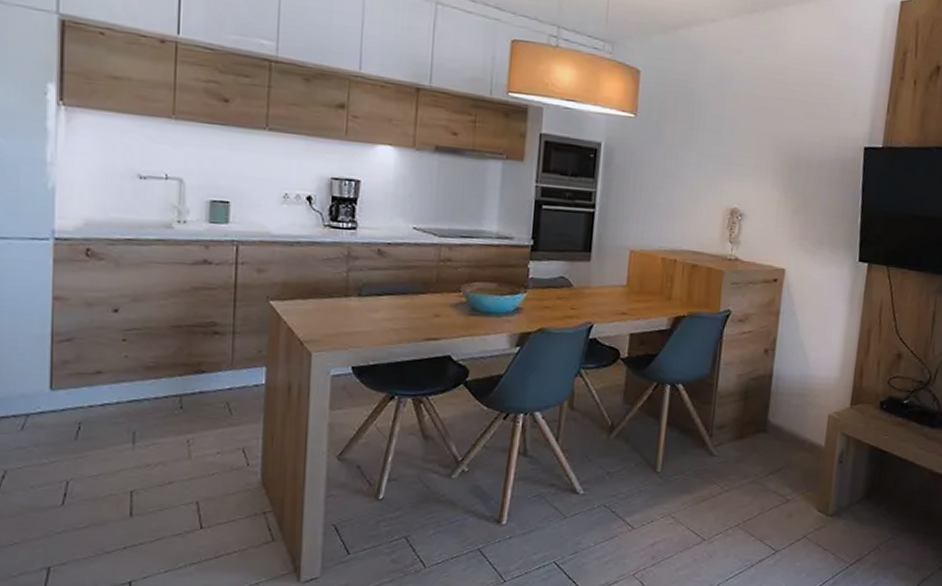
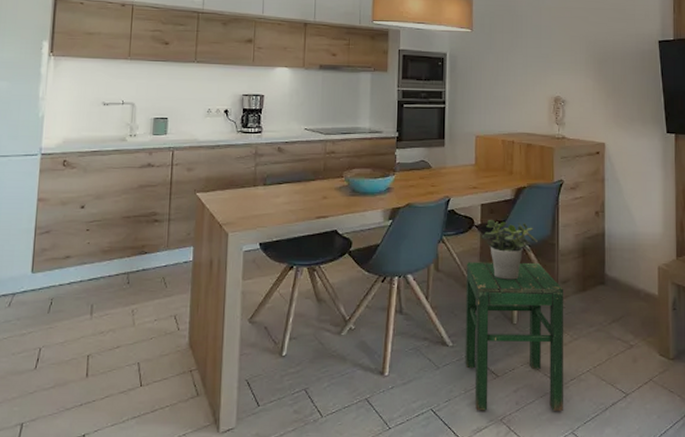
stool: none [597,400,718,567] -> present [465,262,563,411]
potted plant: none [627,351,695,423] -> present [481,219,539,280]

